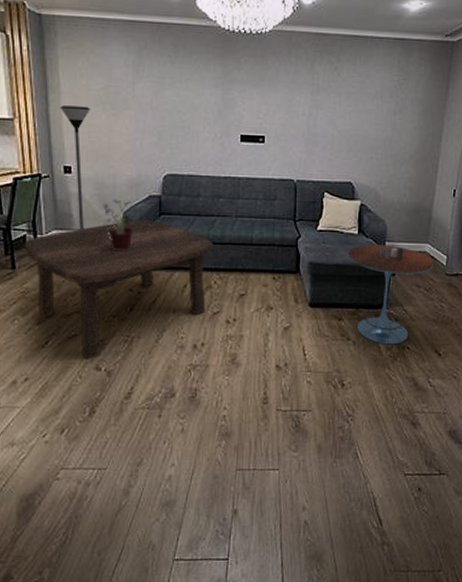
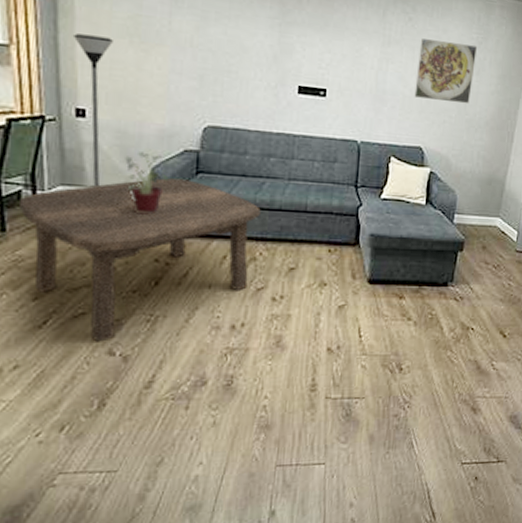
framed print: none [343,83,398,141] -> present [414,37,477,104]
side table: present [347,243,434,345] -> none [412,216,504,325]

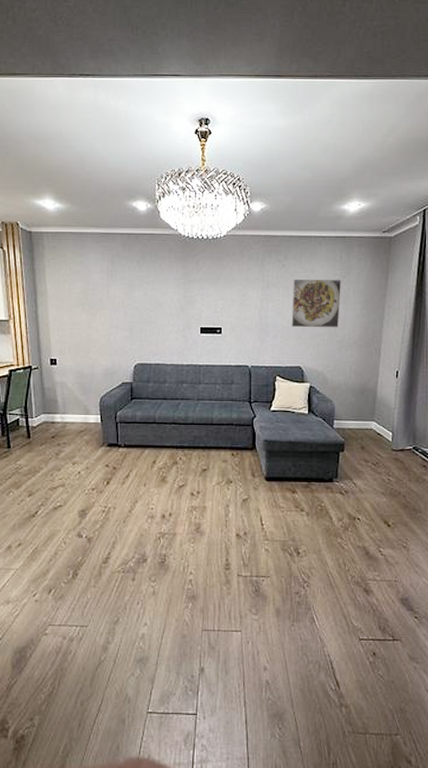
coffee table: present [19,178,261,344] -> none [18,404,178,528]
floor lamp: present [72,33,115,187] -> none [46,307,73,414]
potted plant: present [125,152,169,215] -> none [83,386,113,432]

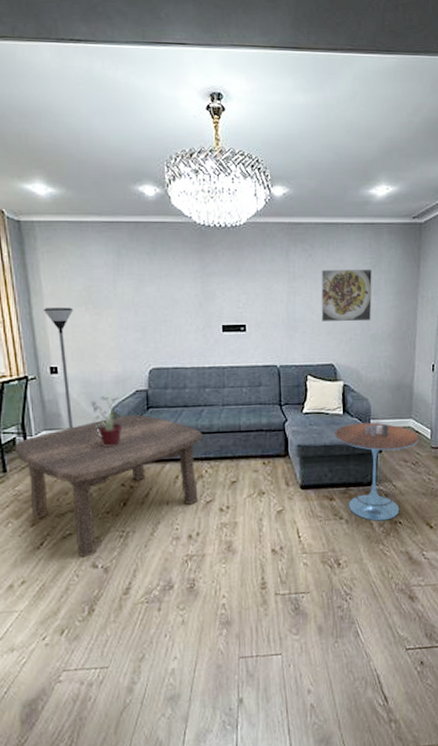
coffee table: none [18,404,178,528] -> present [15,414,203,559]
floor lamp: none [46,307,73,414] -> present [42,307,74,429]
potted plant: none [83,386,113,432] -> present [90,396,126,448]
side table: none [298,422,380,516] -> present [334,421,419,521]

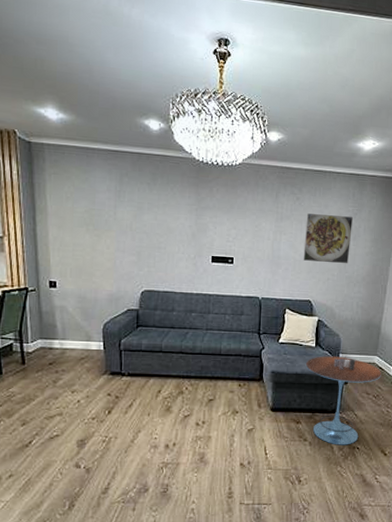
coffee table: present [15,414,203,559] -> none [11,331,186,459]
floor lamp: present [42,307,74,429] -> none [46,226,76,340]
potted plant: present [90,396,126,448] -> none [85,312,117,360]

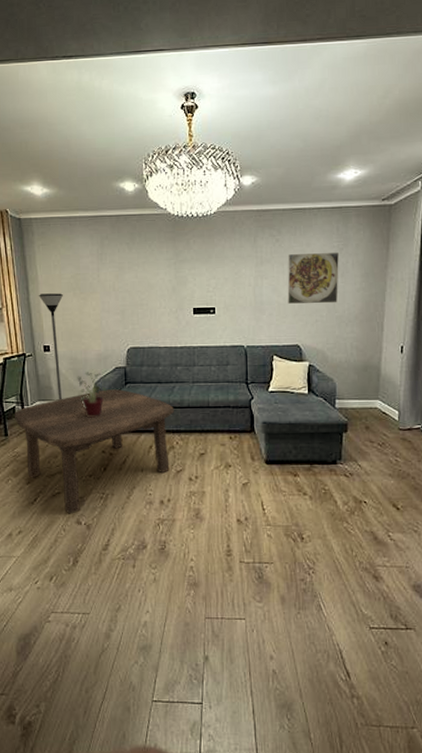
coffee table: none [11,331,186,459] -> present [15,389,174,515]
floor lamp: none [46,226,76,340] -> present [38,293,64,400]
potted plant: none [85,312,117,360] -> present [77,372,107,418]
side table: present [305,355,381,445] -> none [298,401,386,499]

